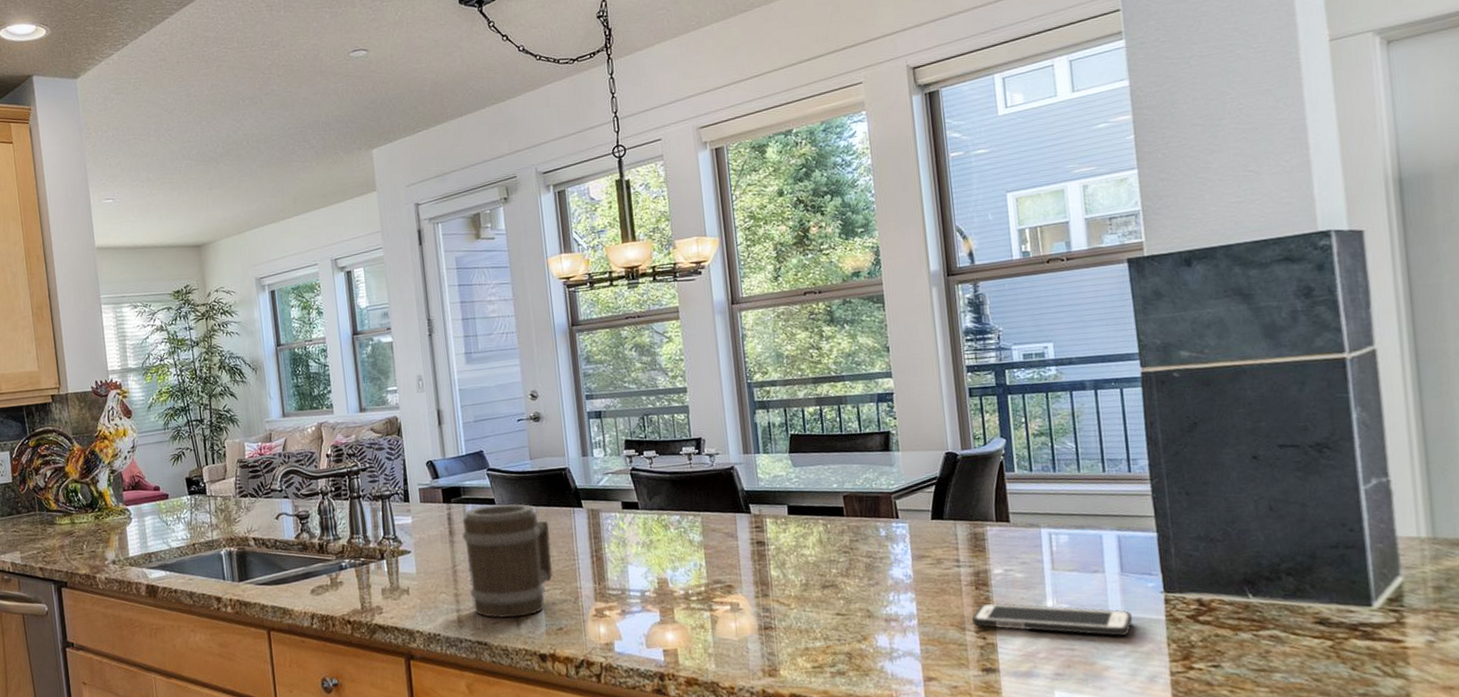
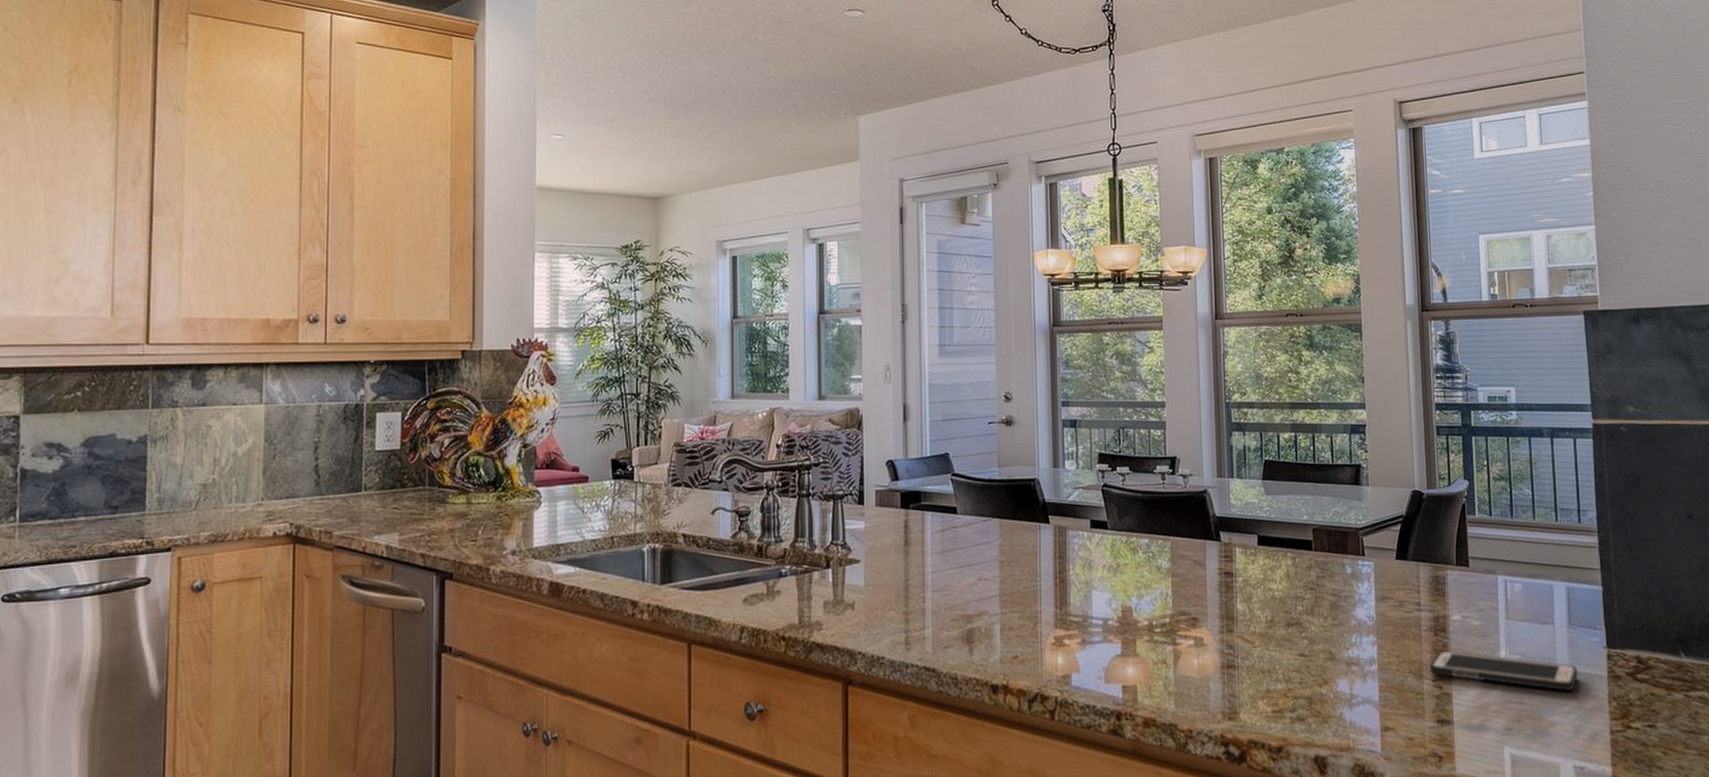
barrel: present [461,503,553,619] -> none [917,514,1013,642]

